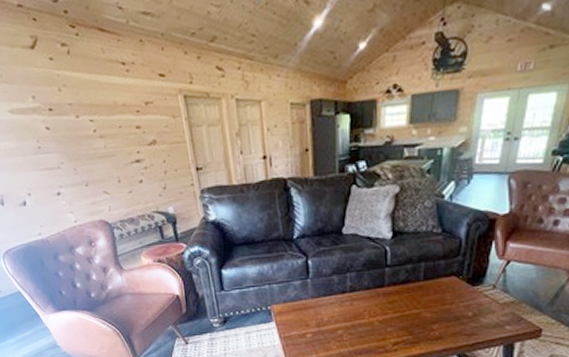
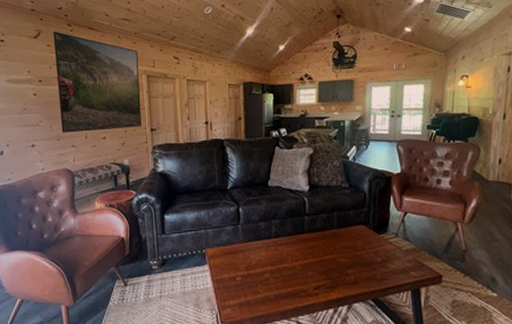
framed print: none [53,36,184,177] -> present [53,31,141,133]

